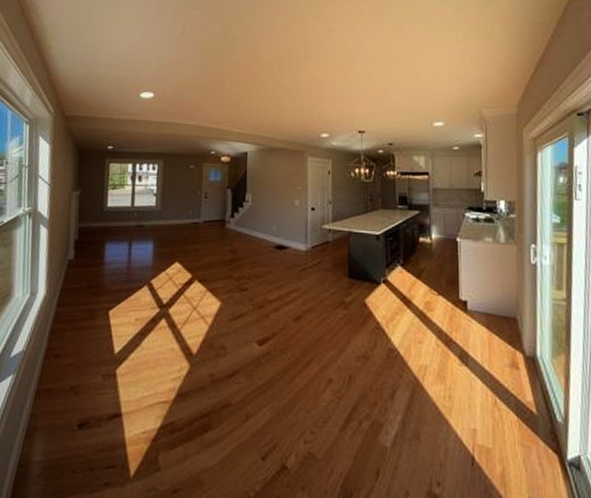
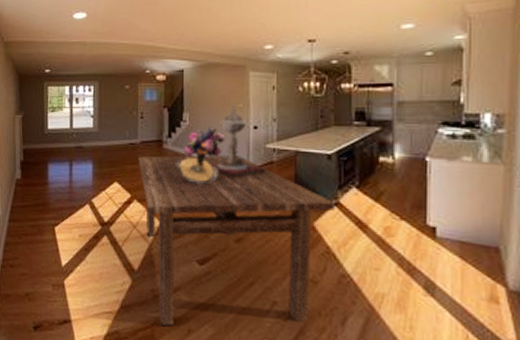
dining table: none [200,234,384,413] -> present [138,155,336,326]
bouquet: none [238,207,285,264] -> present [176,127,225,185]
decorative urn: none [272,186,322,258] -> present [211,104,265,179]

